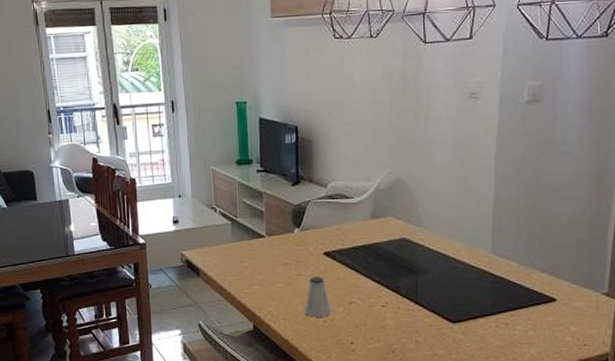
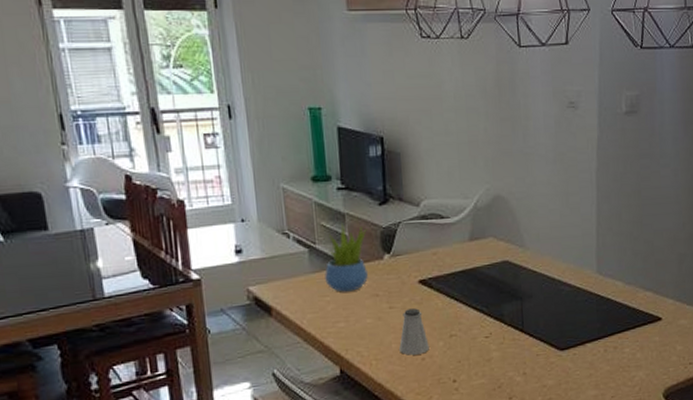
succulent plant: none [244,200,281,260] -> present [325,223,368,292]

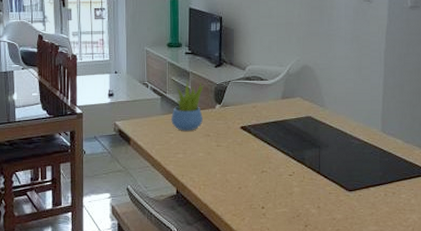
saltshaker: present [399,308,429,355] -> none [222,148,245,184]

